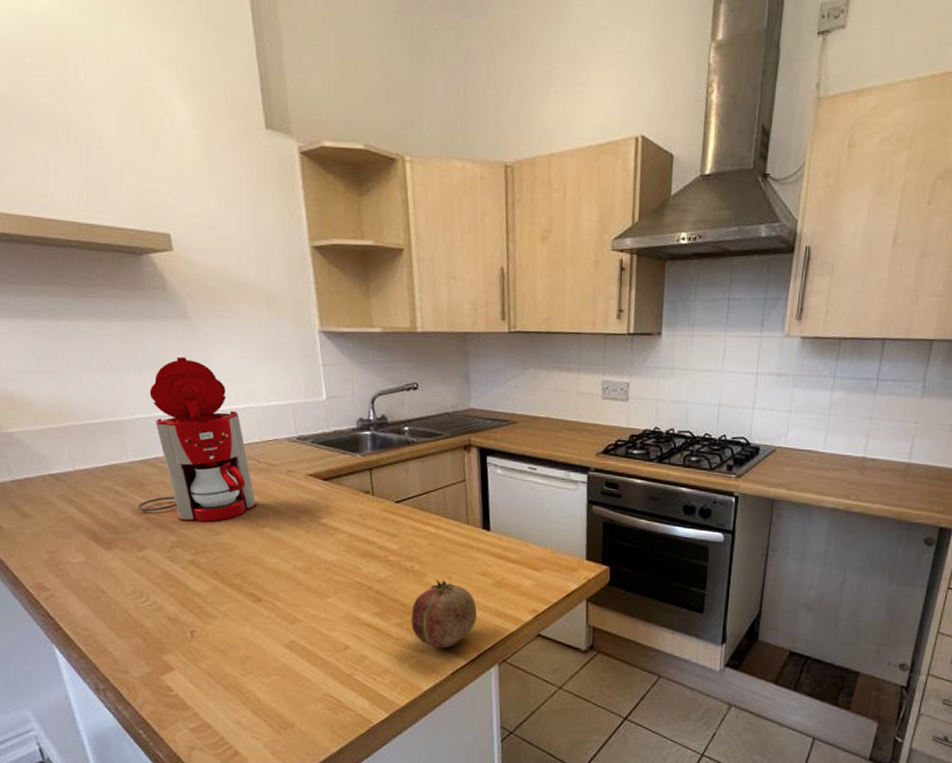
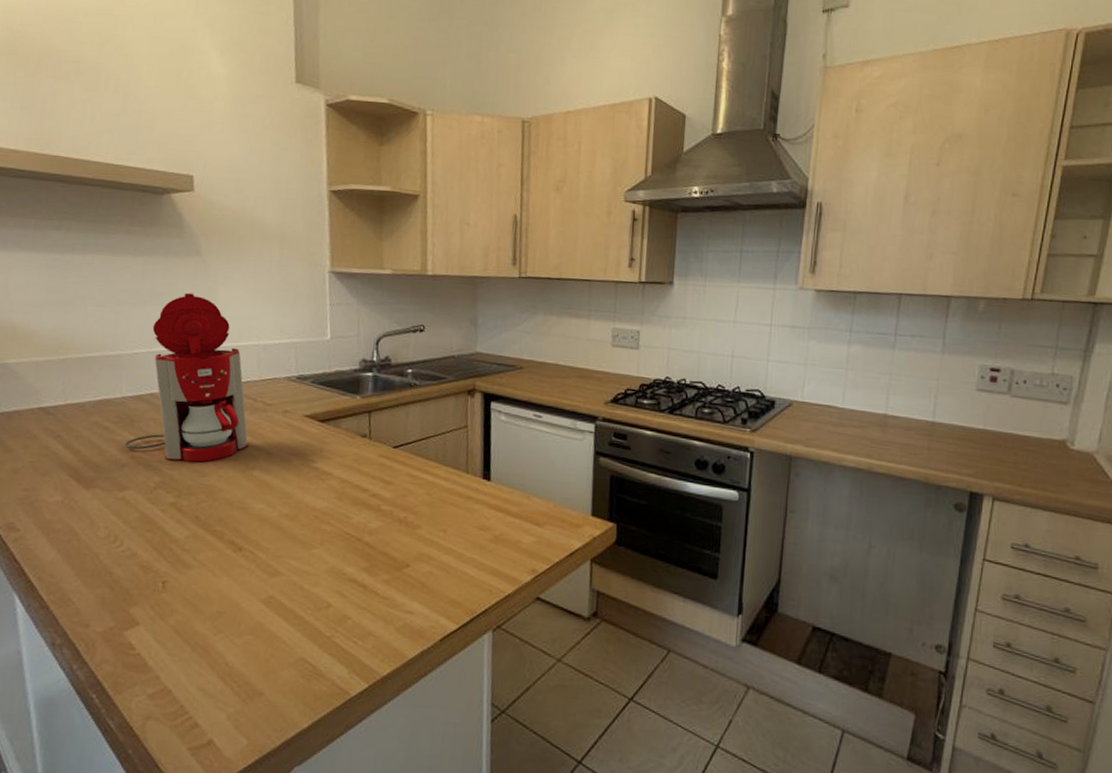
fruit: present [411,579,478,648] -> none [400,532,473,610]

